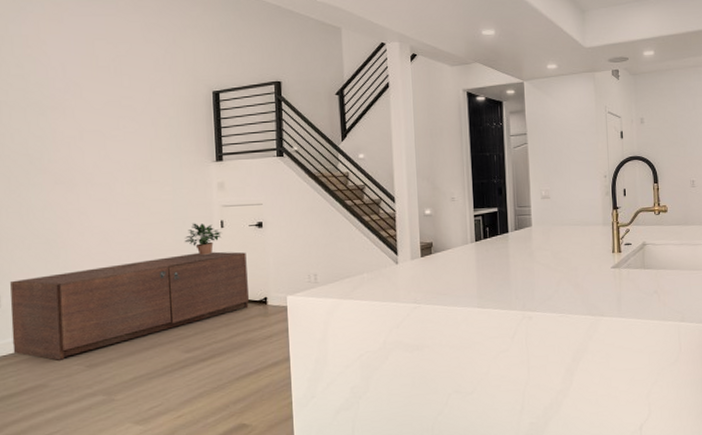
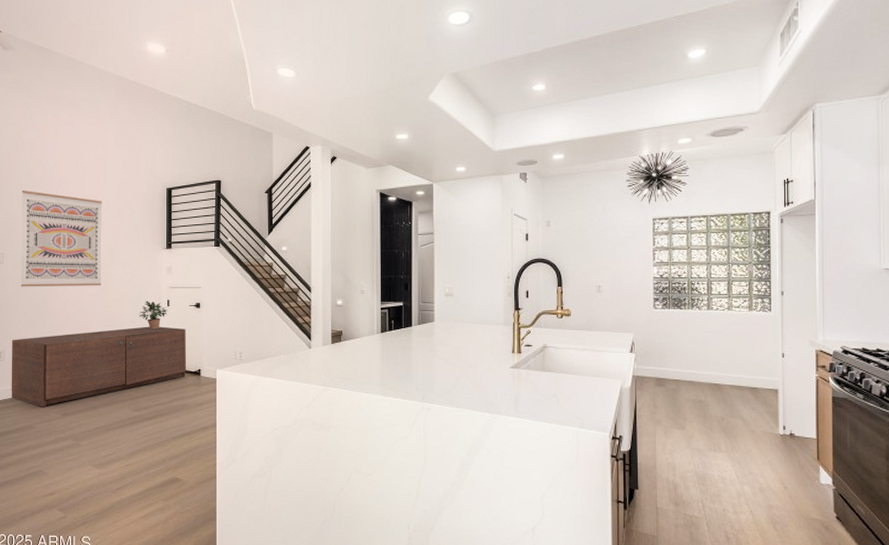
wall art: none [13,97,133,216] -> present [20,191,102,287]

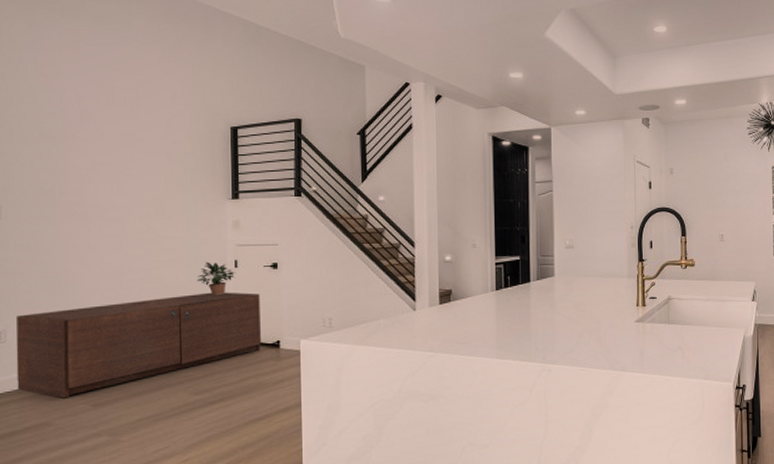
wall art: present [20,191,102,287] -> none [26,127,145,249]

